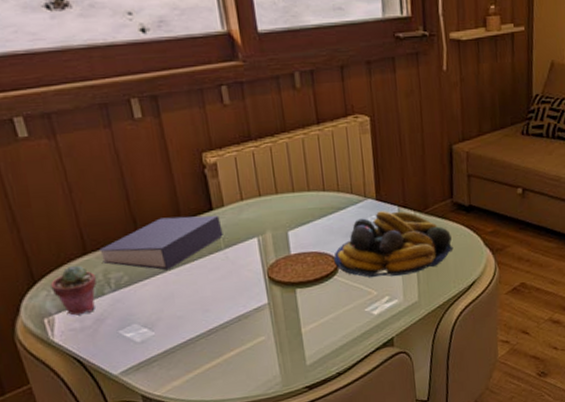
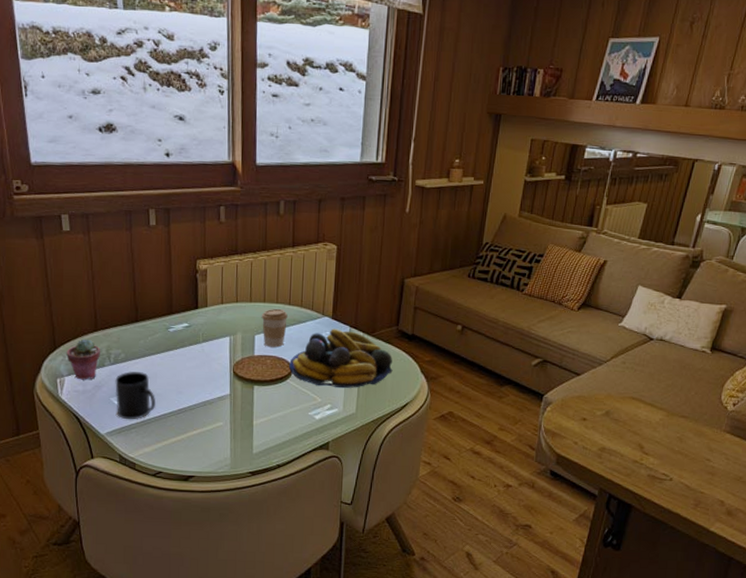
book: present [98,215,223,271] -> none [106,310,203,354]
mug: none [121,294,178,353] -> present [115,371,155,420]
coffee cup: none [292,197,325,243] -> present [261,308,288,348]

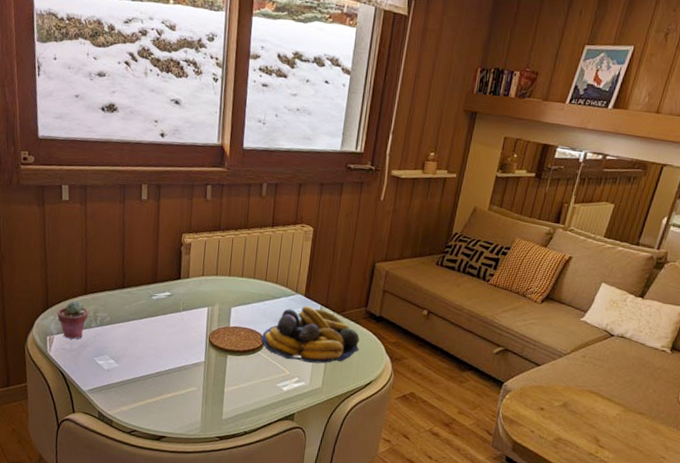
mug: present [115,371,155,420] -> none [98,334,136,380]
coffee cup: present [261,308,288,348] -> none [238,283,263,321]

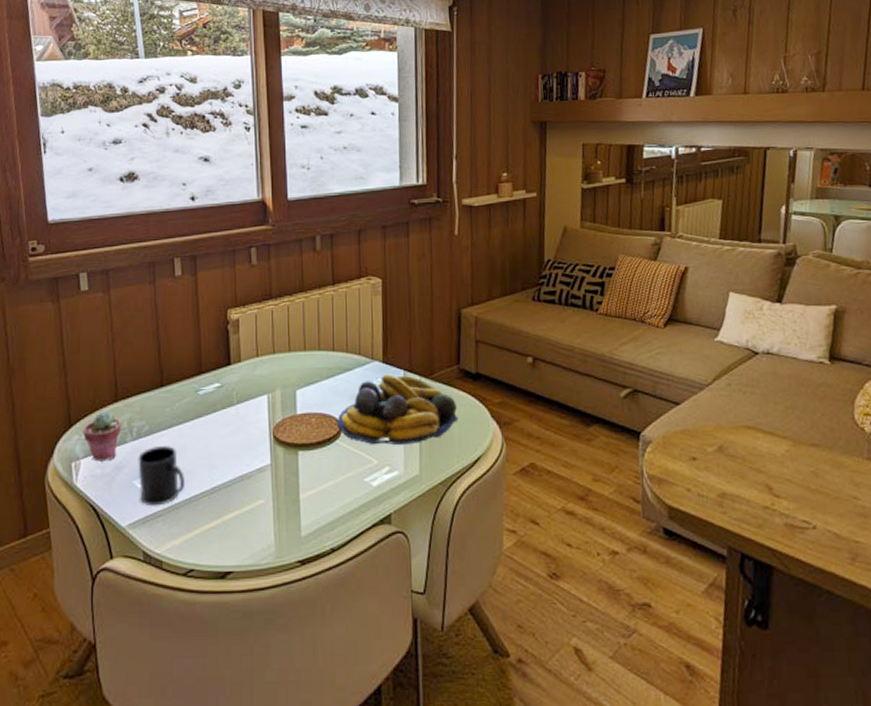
mug: none [98,334,136,380] -> present [138,446,184,507]

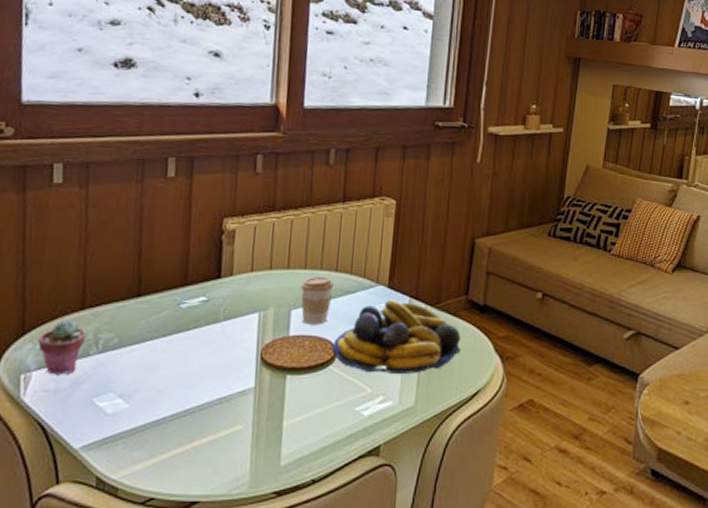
mug: present [138,446,184,507] -> none [99,362,155,428]
coffee cup: none [302,356,332,403] -> present [300,276,334,325]

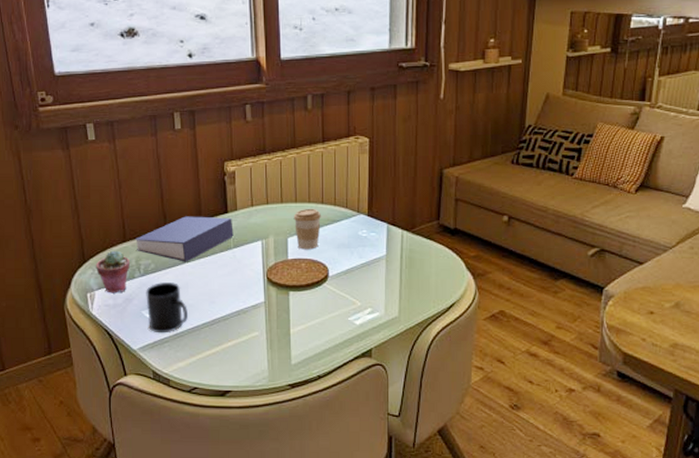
book: none [96,280,226,337] -> present [134,216,234,262]
mug: none [99,362,155,428] -> present [146,282,188,334]
fruit bowl: present [332,300,461,374] -> none [325,227,436,289]

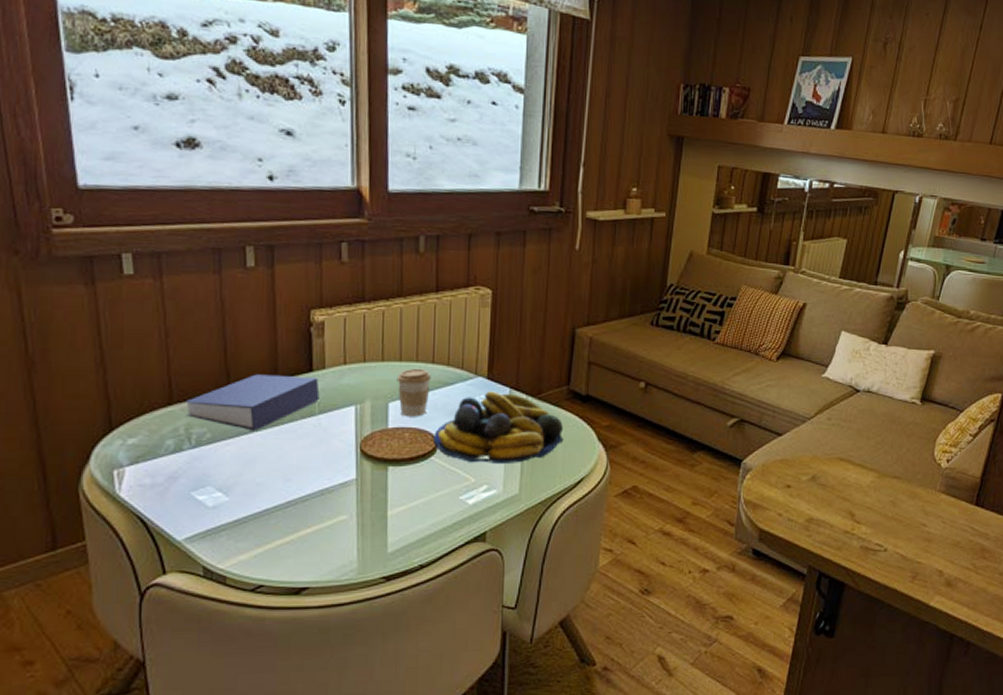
potted succulent: present [96,251,130,294] -> none [127,417,177,470]
mug: present [146,282,188,334] -> none [197,456,254,520]
fruit bowl: none [325,227,436,289] -> present [433,391,564,463]

